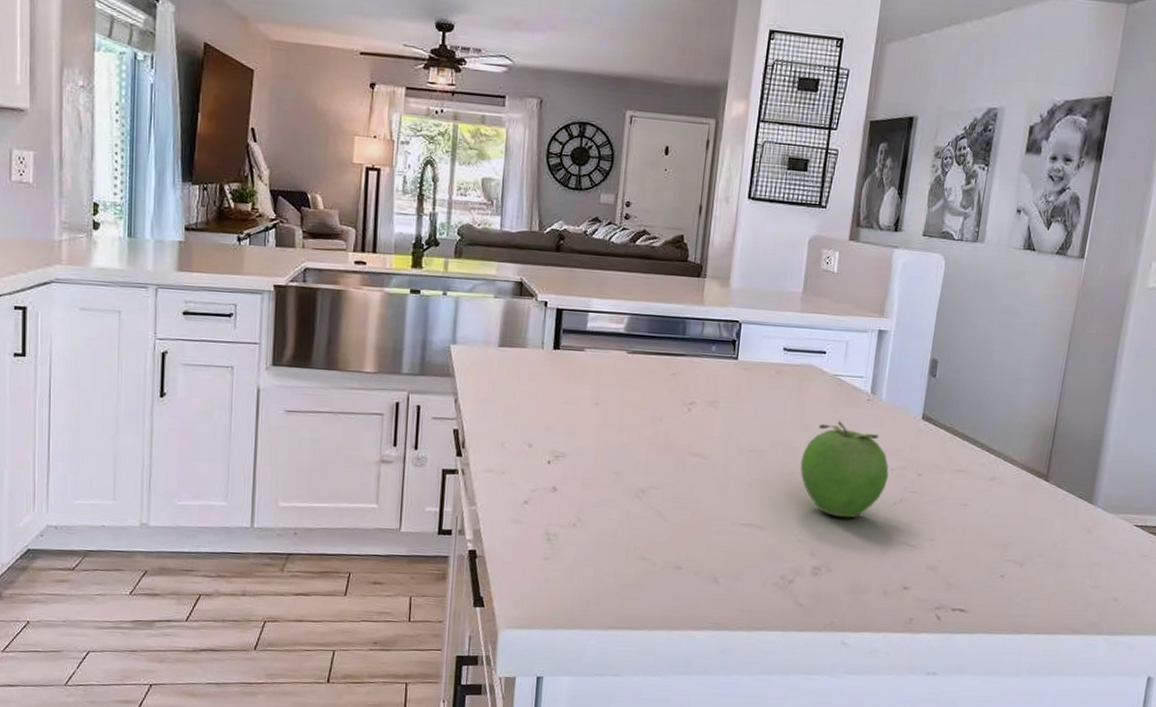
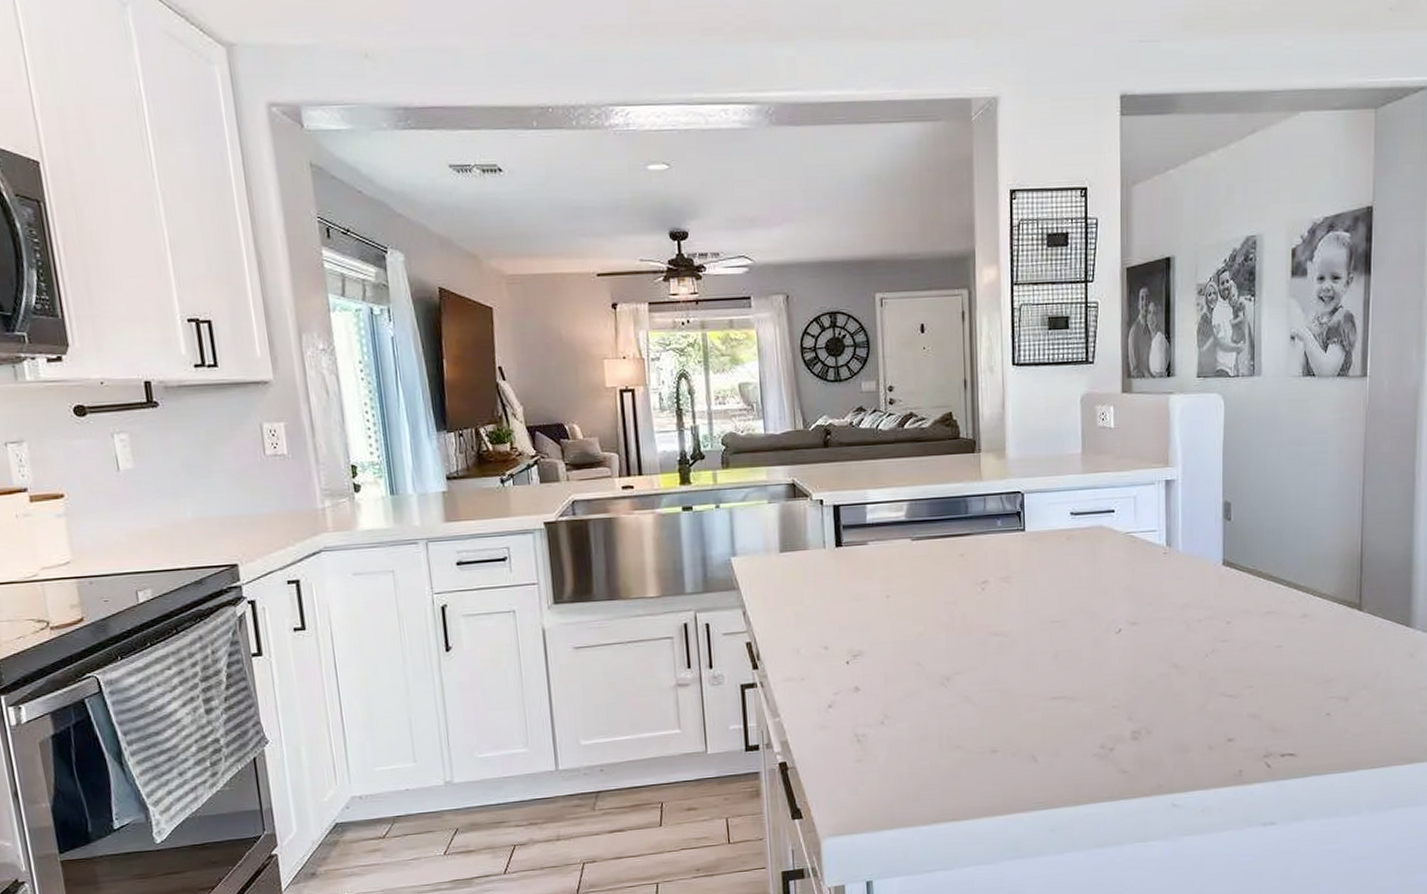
fruit: present [800,421,889,518] -> none [1104,579,1196,677]

